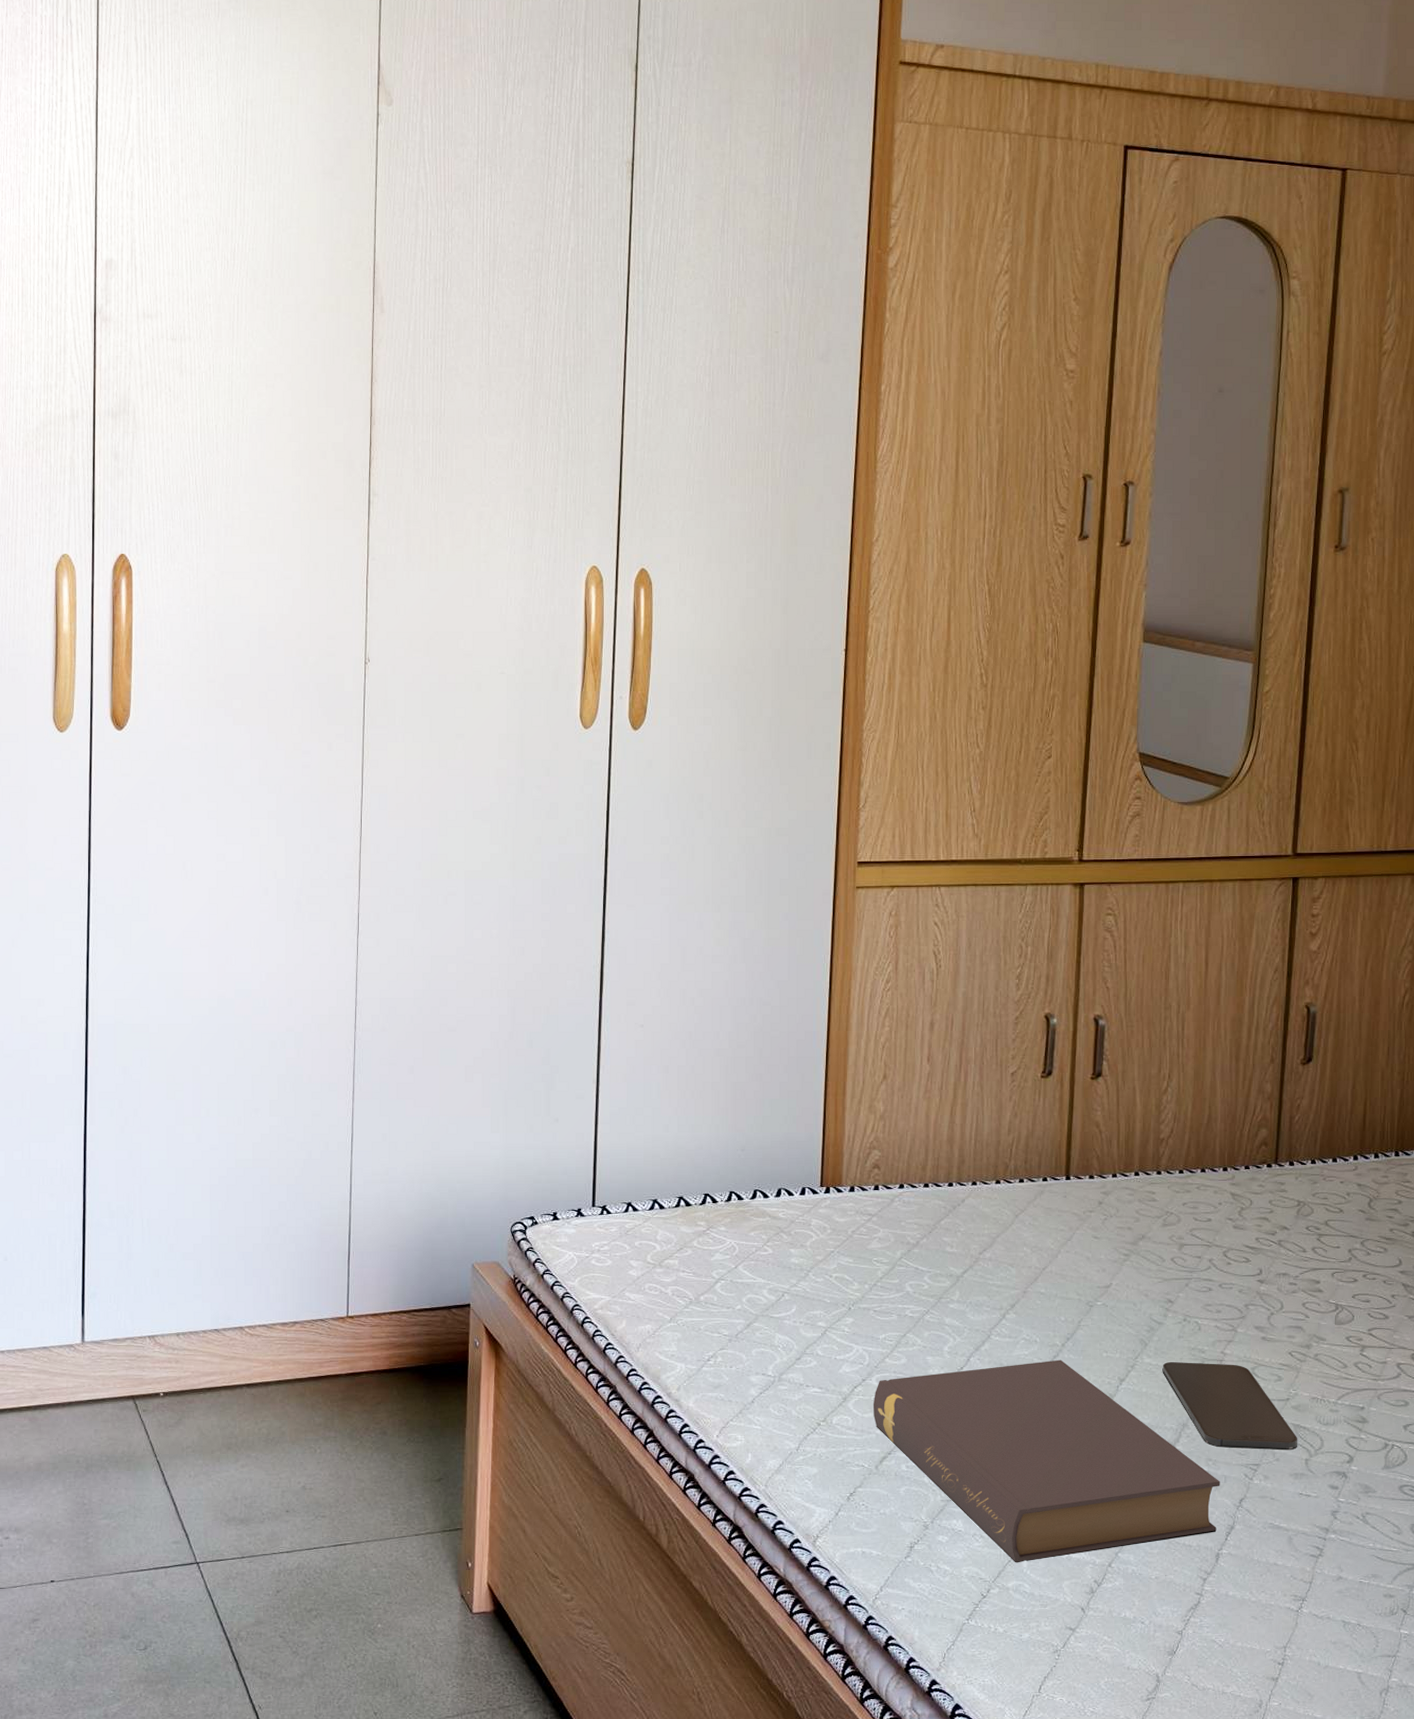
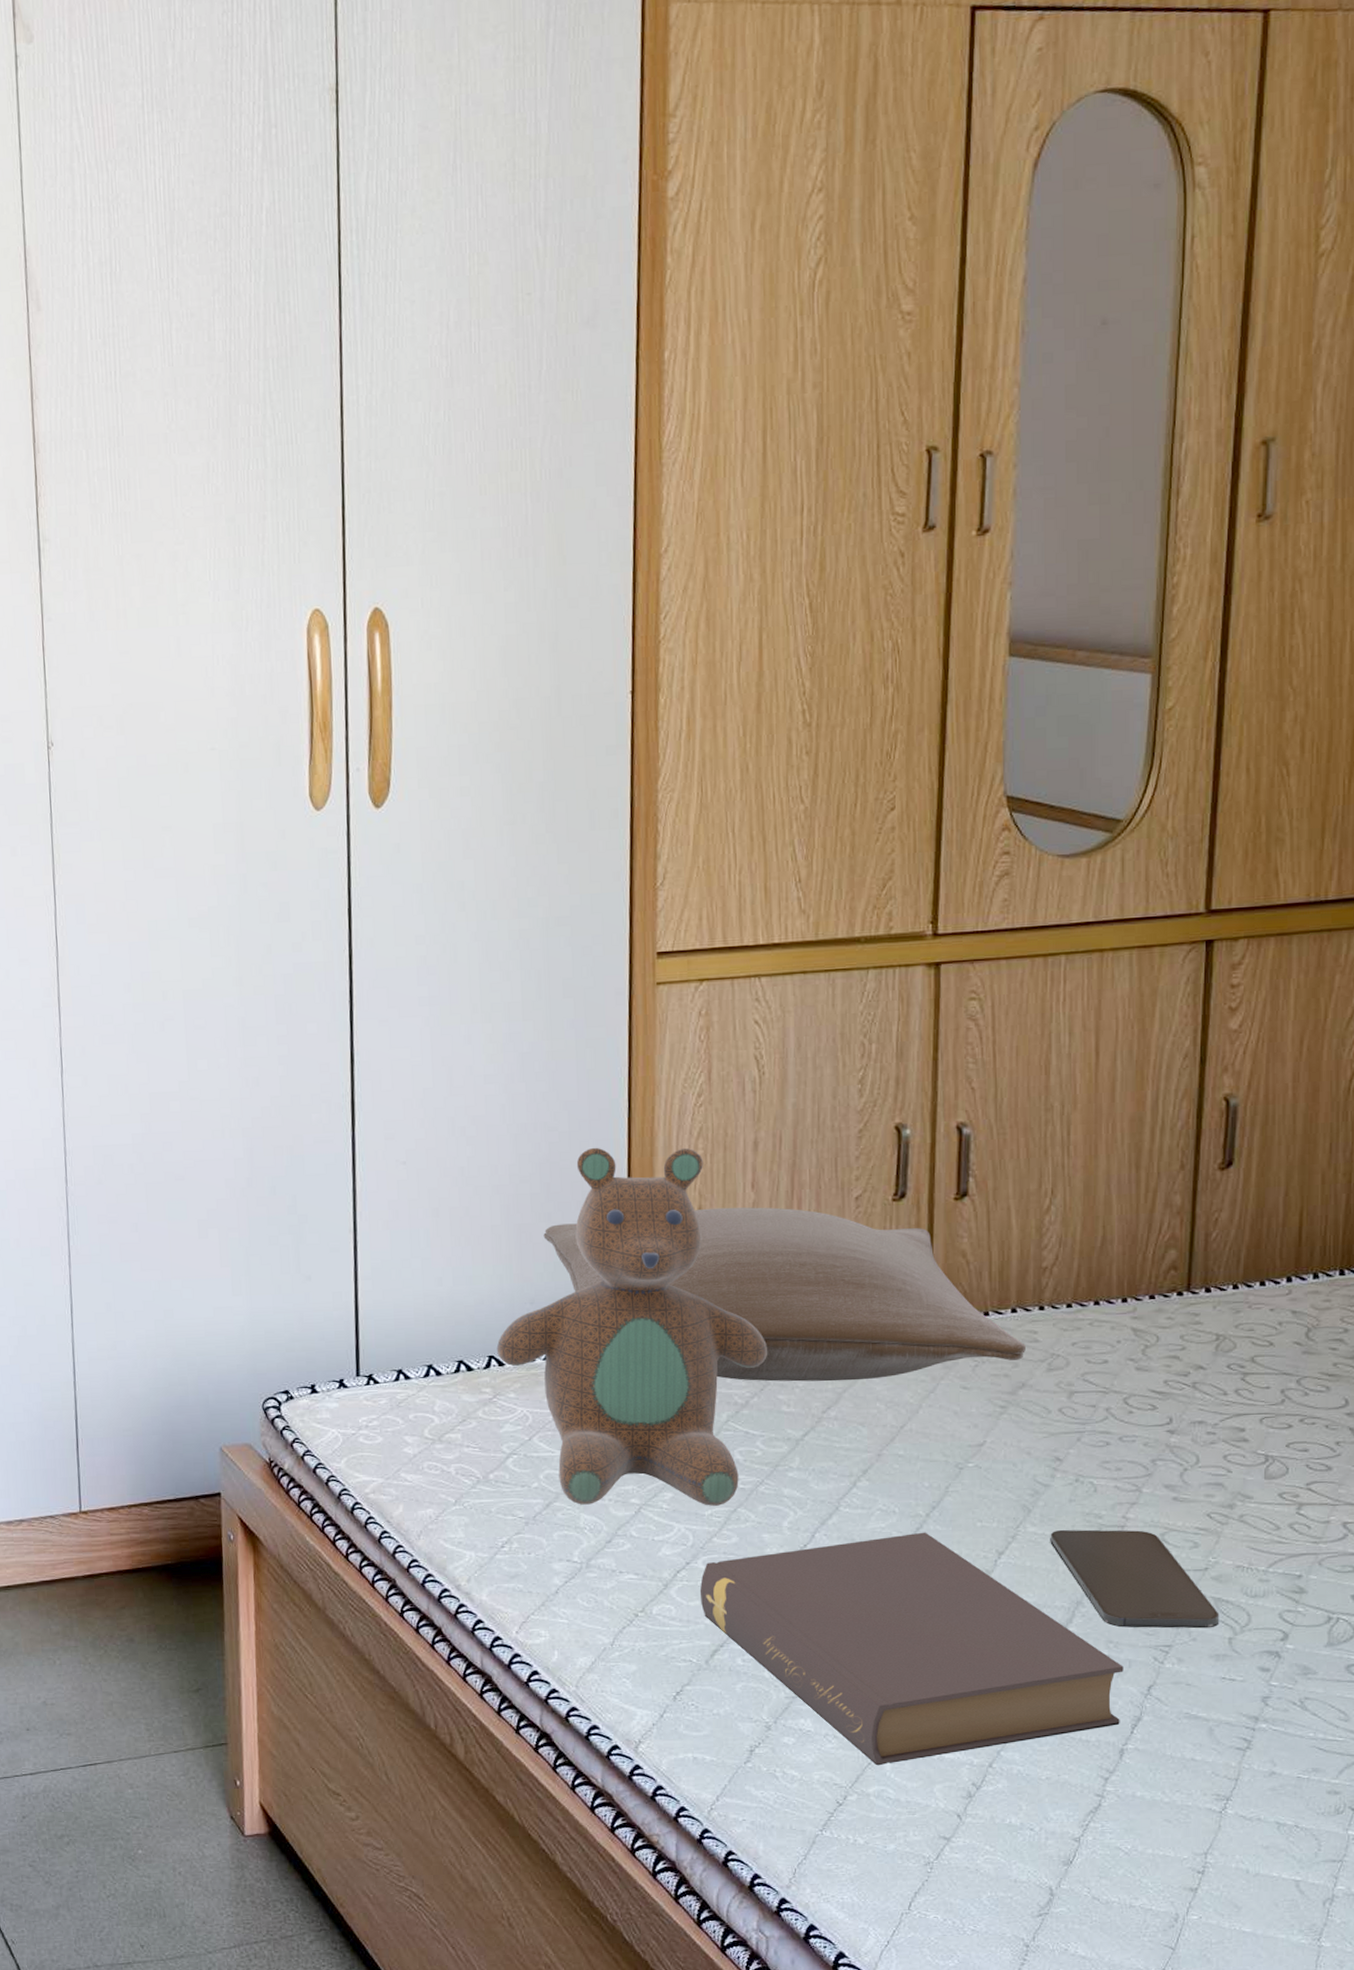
stuffed toy: none [711,1020,937,1331] -> present [496,1147,768,1506]
pillow: none [755,1076,1145,1228] -> present [543,1207,1026,1382]

